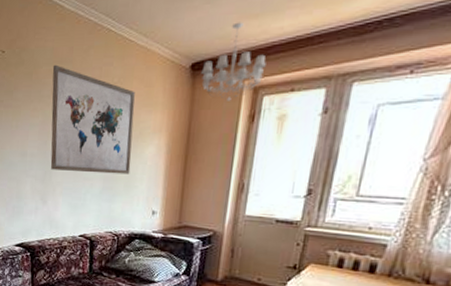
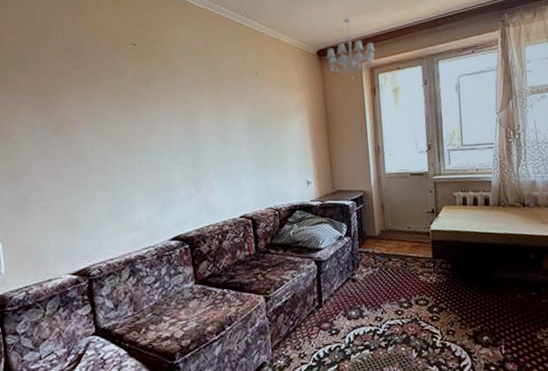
wall art: present [50,64,135,175] -> none [189,55,281,155]

